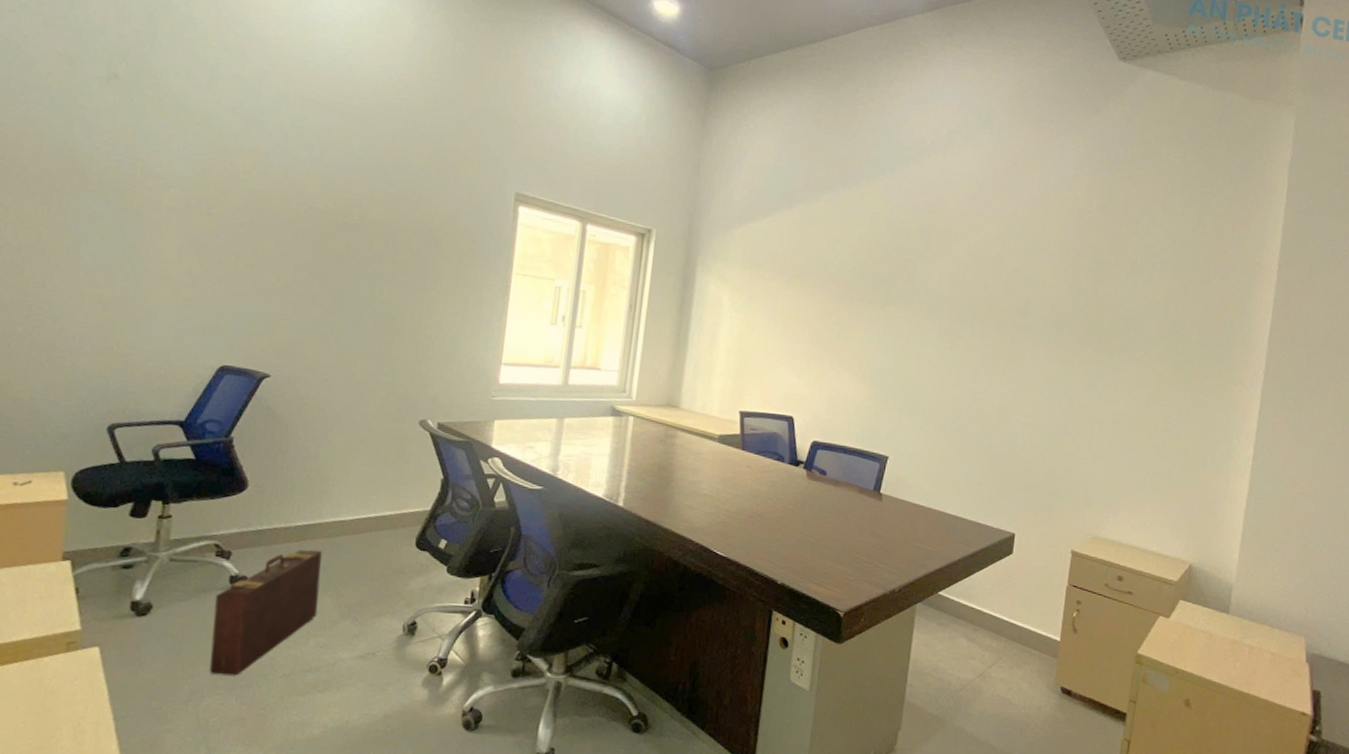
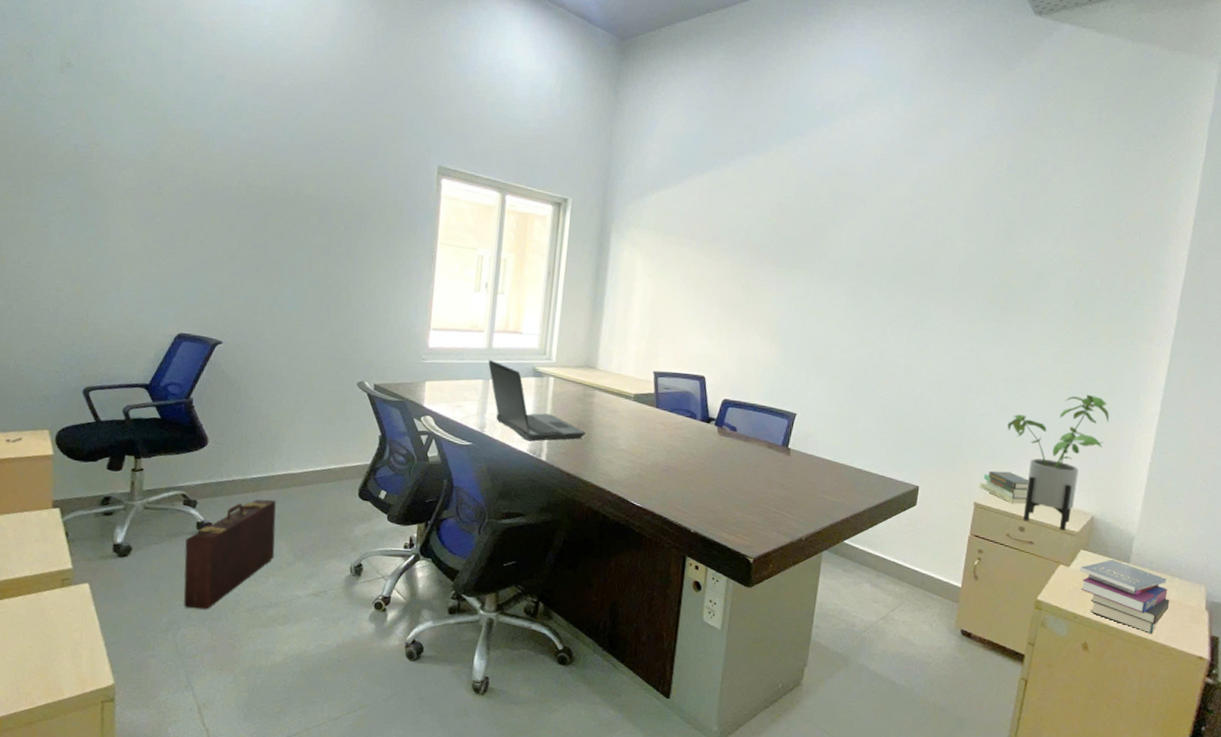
laptop computer: none [563,396,667,485] -> present [488,359,586,441]
books: none [1076,517,1126,553] -> present [979,470,1029,505]
house plant: none [1103,437,1204,580] -> present [1007,394,1110,531]
books: none [1179,610,1271,690] -> present [1079,560,1170,635]

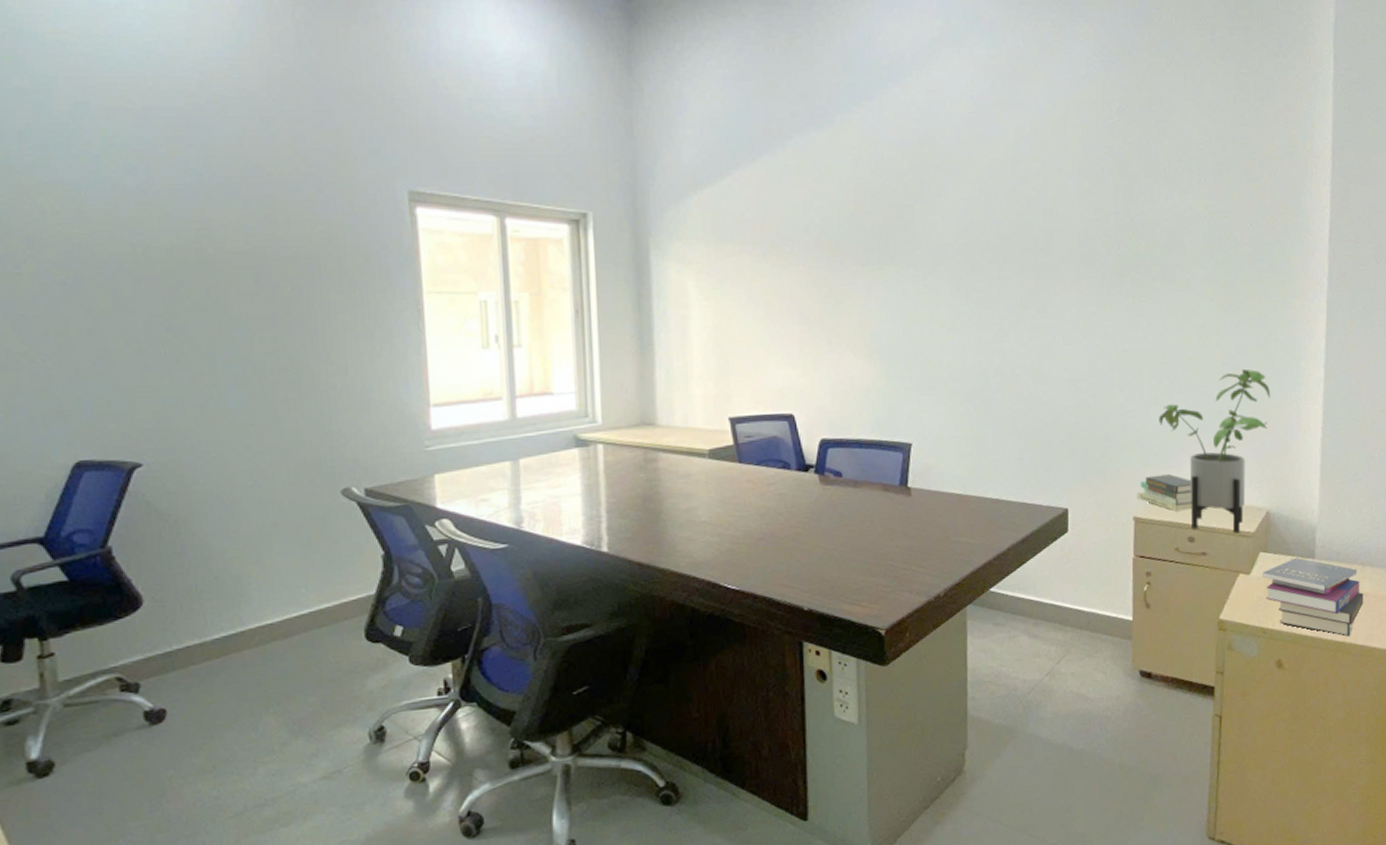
briefcase: present [183,499,276,610] -> none [131,663,262,828]
laptop computer: present [488,359,586,441] -> none [514,433,654,529]

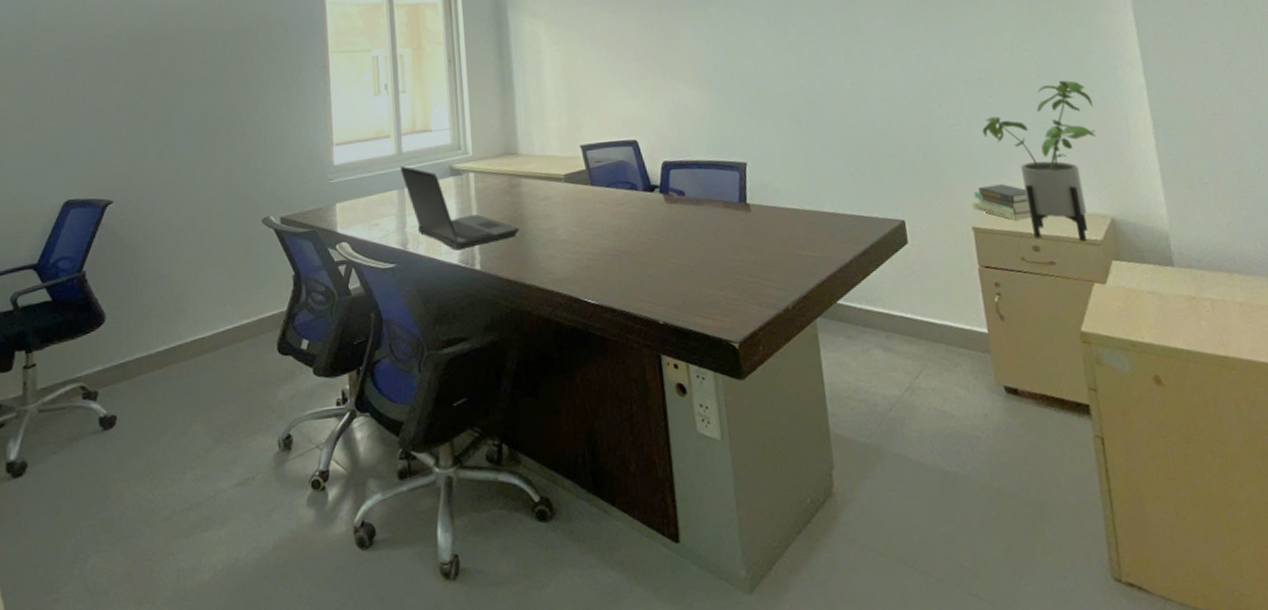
laptop computer: none [514,433,654,529] -> present [400,165,519,249]
books: present [1261,558,1364,638] -> none [1118,266,1240,351]

